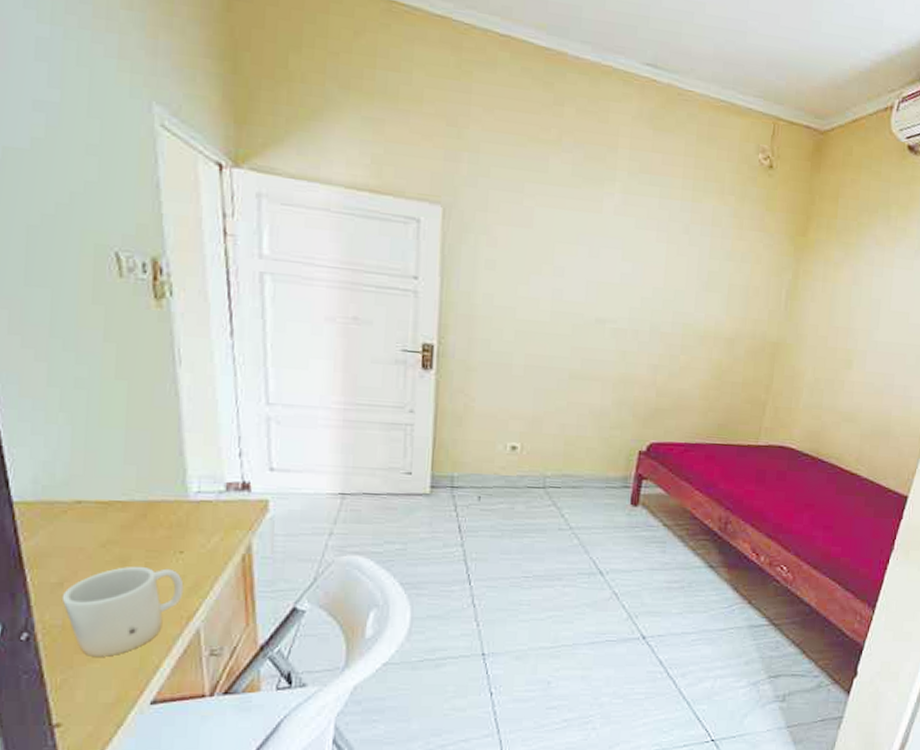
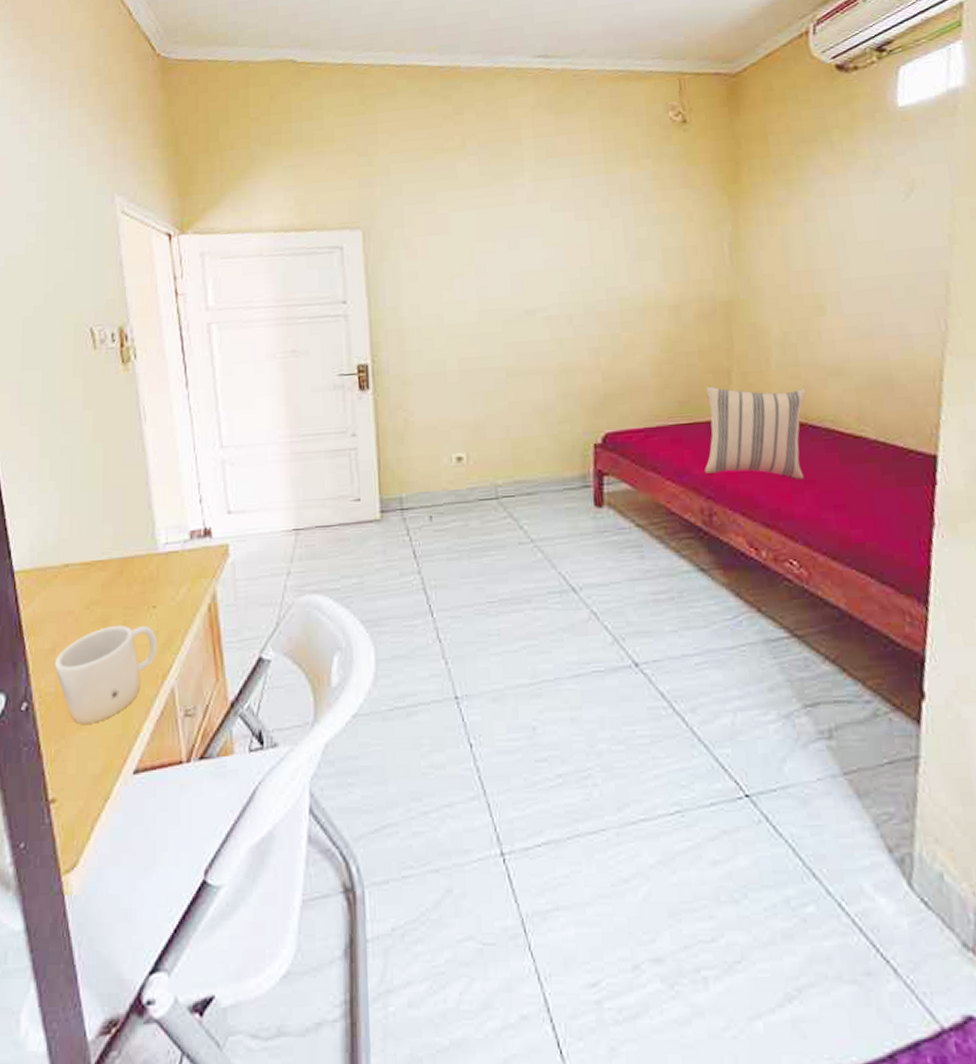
pillow: none [729,415,823,504] -> present [705,386,807,481]

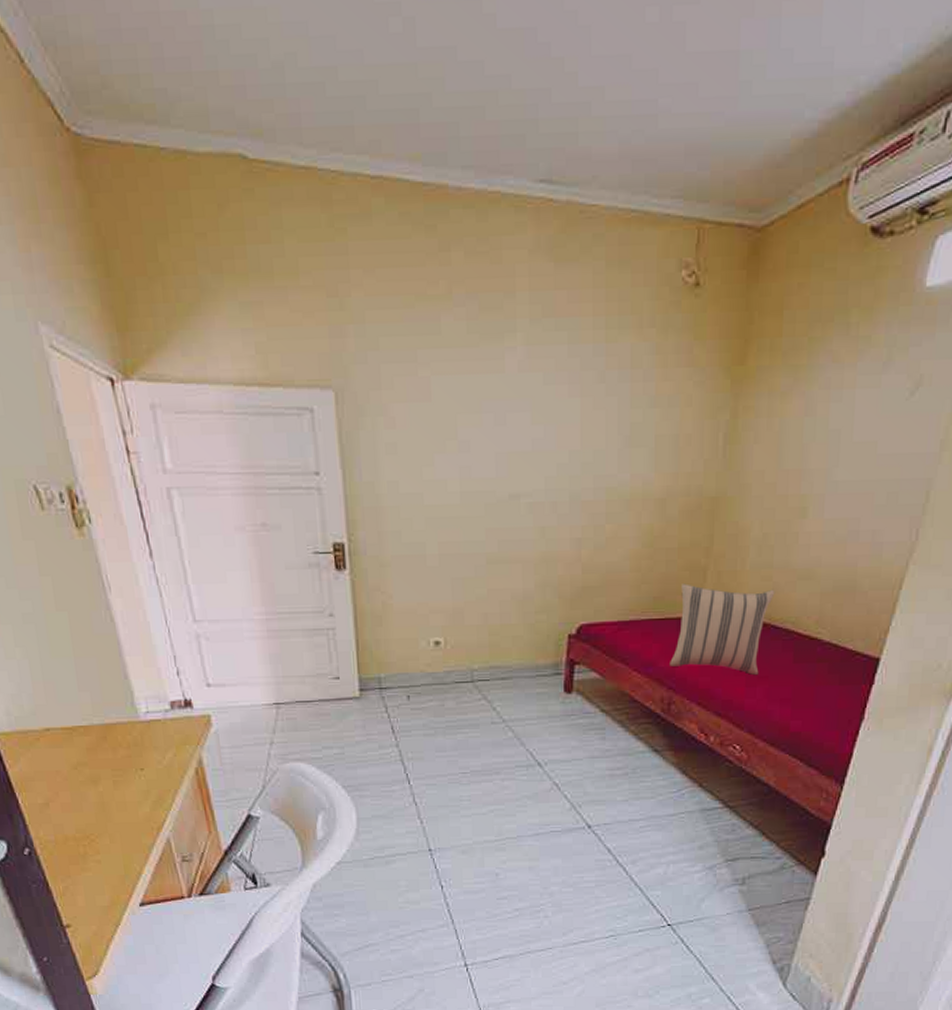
mug: present [54,625,158,724] -> none [50,784,151,866]

